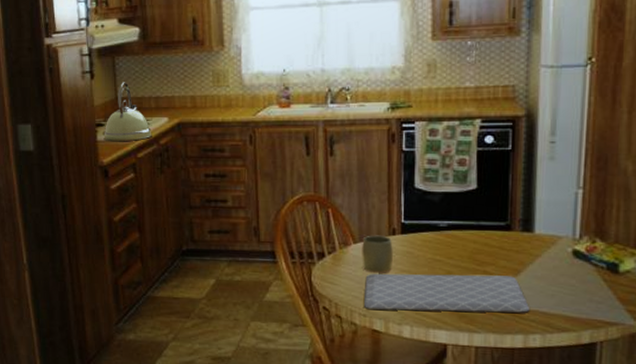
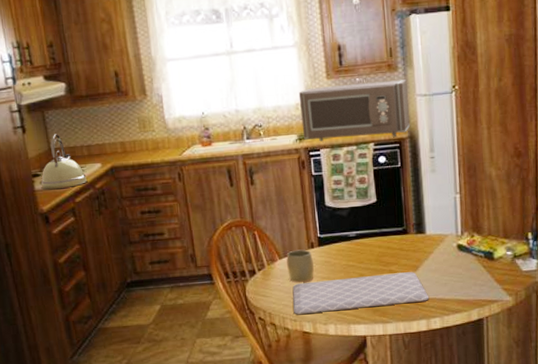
microwave: none [396,46,530,114] -> present [298,79,411,142]

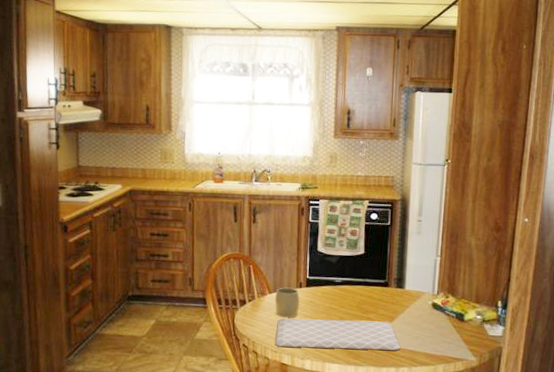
kettle: present [40,134,88,190] -> none [65,153,108,203]
microwave: present [298,79,411,142] -> none [306,144,405,198]

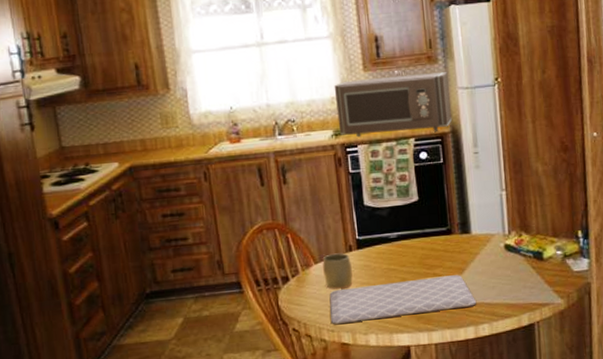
microwave: none [306,144,405,198] -> present [334,72,453,138]

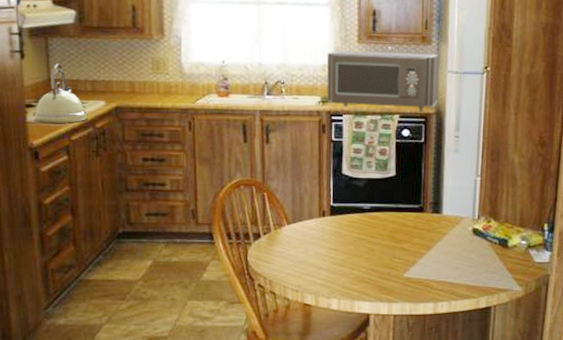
kettle: none [50,131,103,193] -> present [34,63,88,124]
mug: present [322,253,353,290] -> none [294,216,323,251]
placemat: present [329,275,477,325] -> none [297,251,439,286]

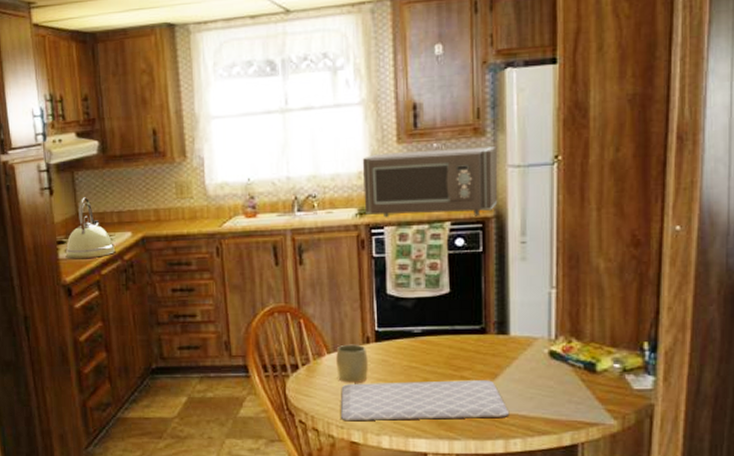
mug: none [294,216,323,251] -> present [336,344,368,383]
placemat: none [297,251,439,286] -> present [341,380,510,422]

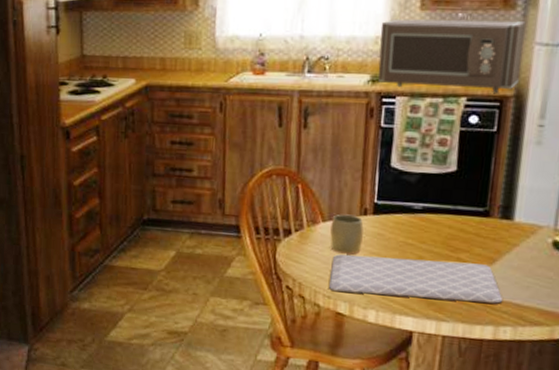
kettle: present [65,197,116,260] -> none [67,39,118,103]

